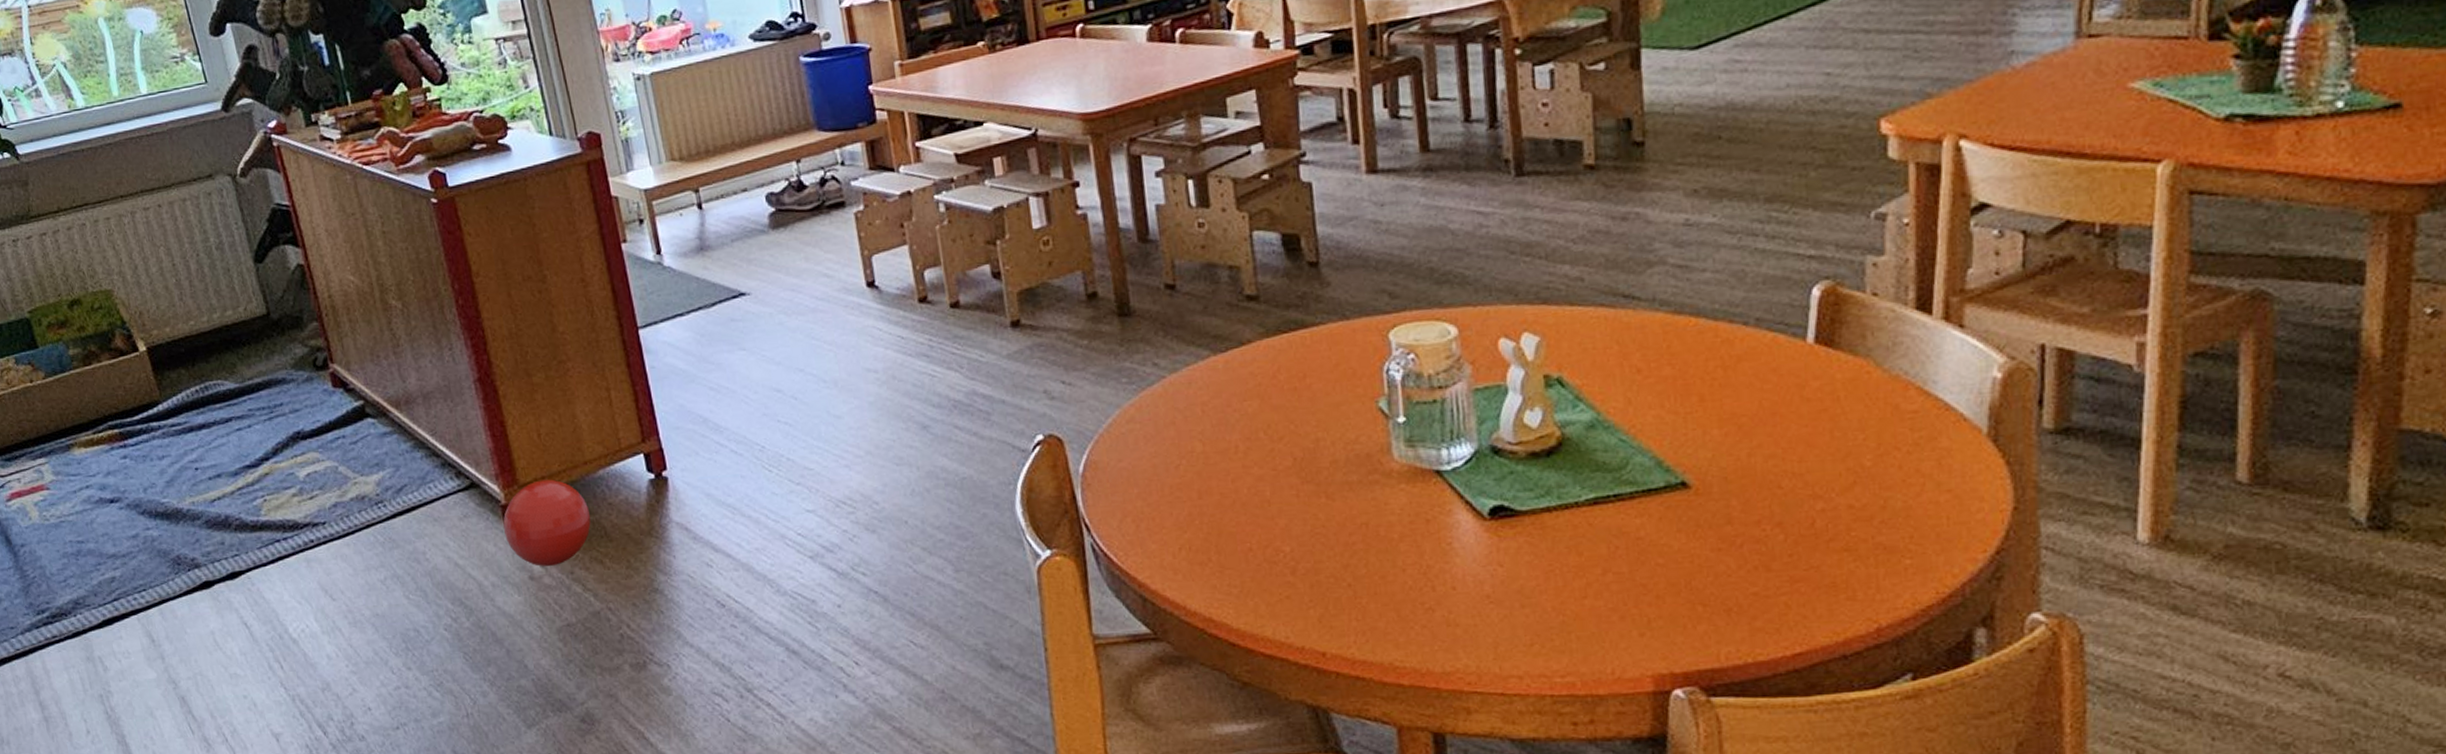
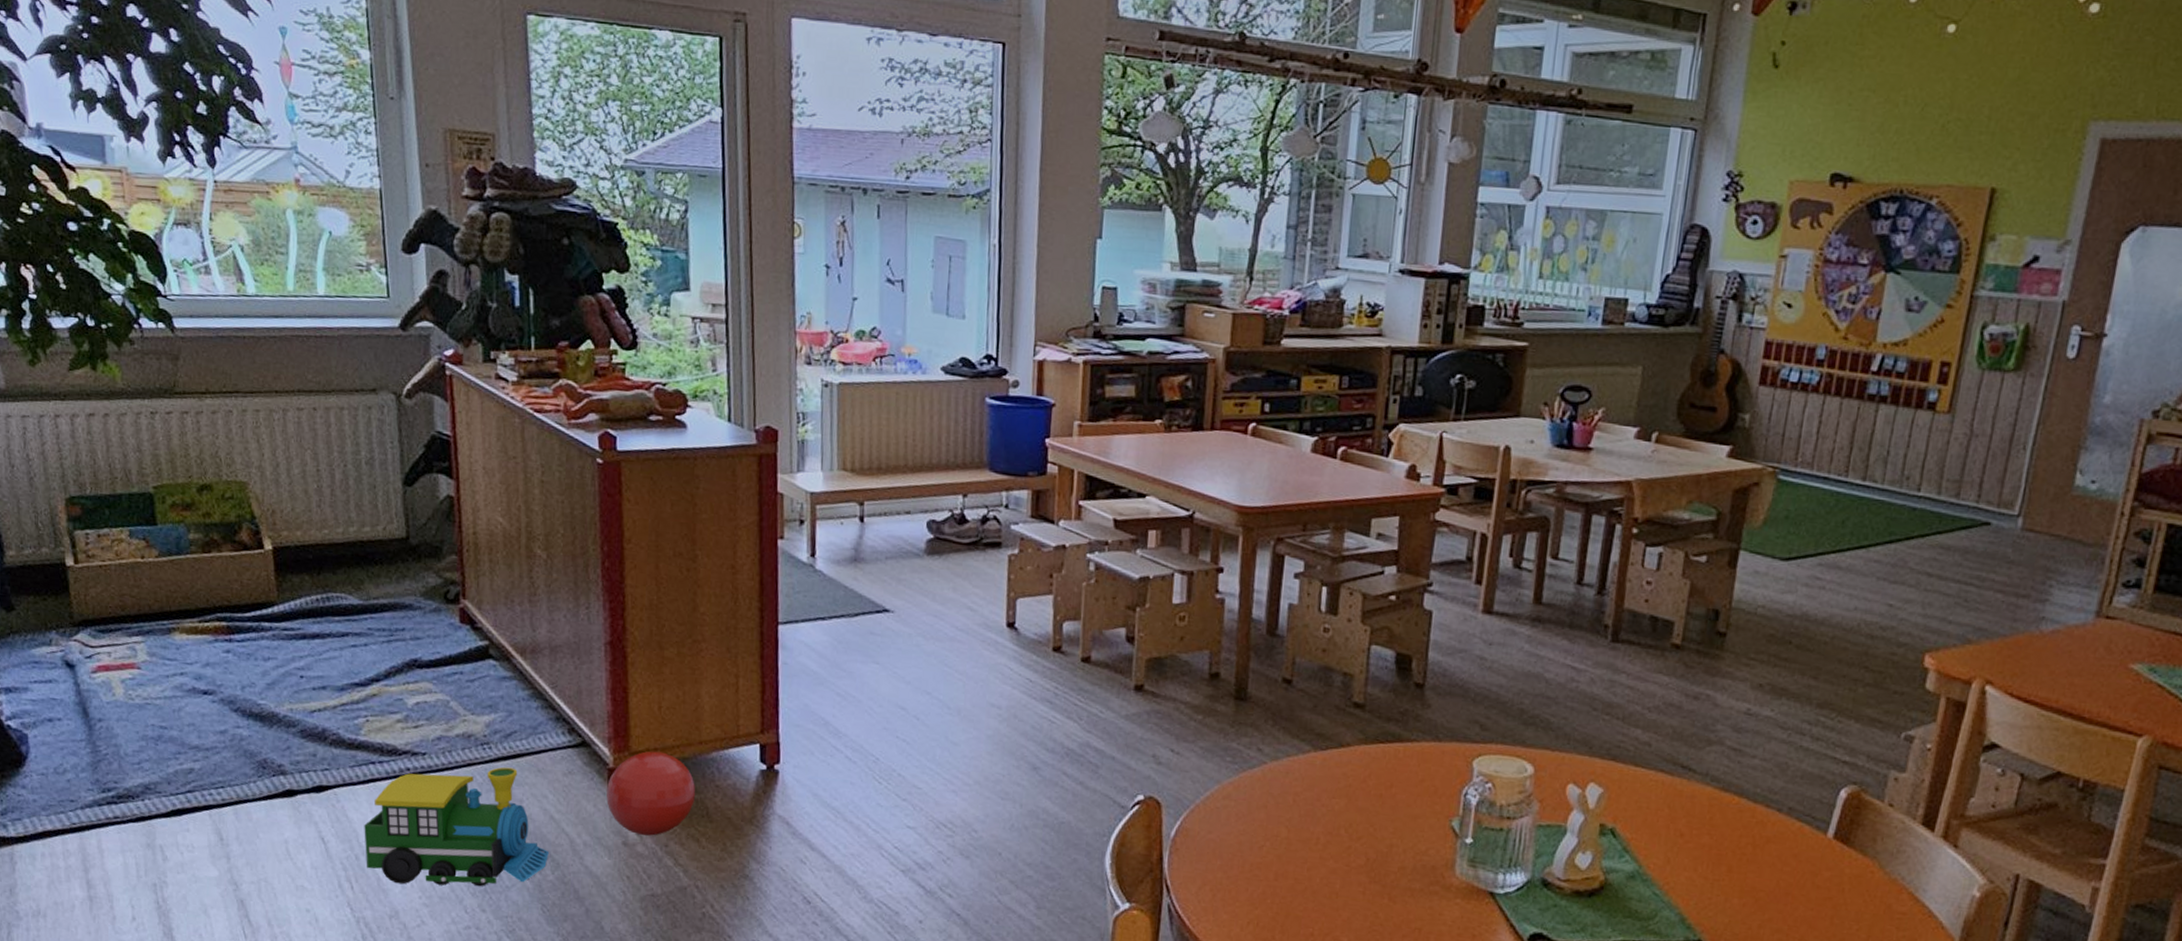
toy train: none [281,521,461,656] -> present [364,767,549,887]

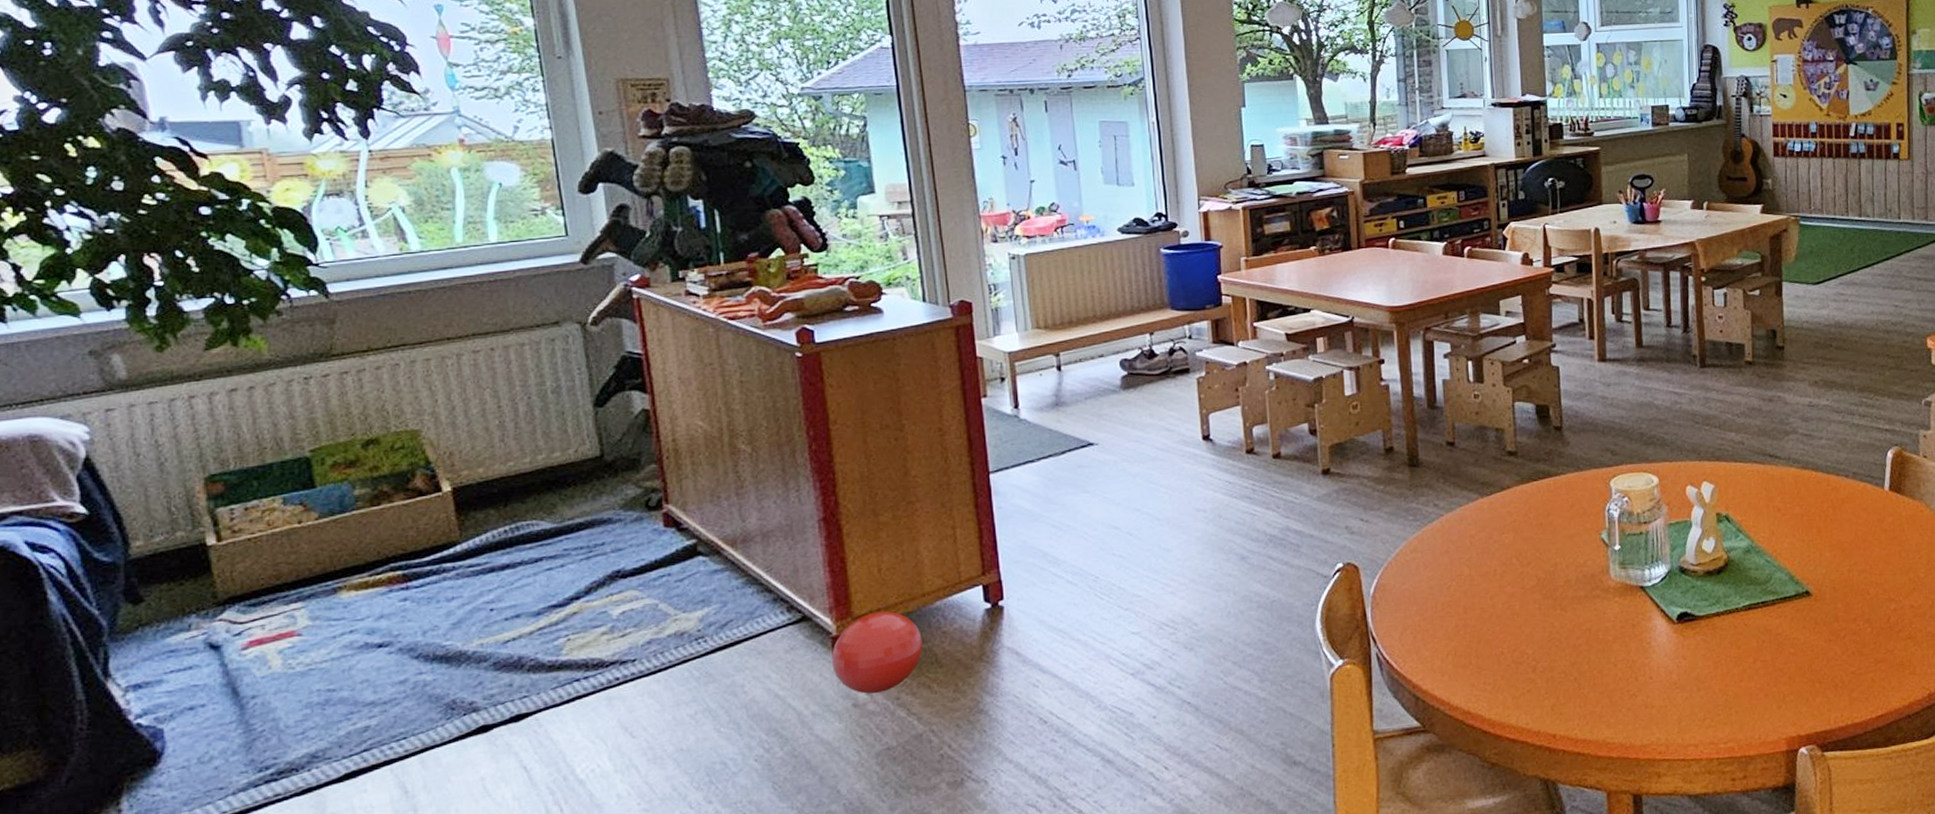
toy train: present [364,767,549,887] -> none [571,655,776,796]

